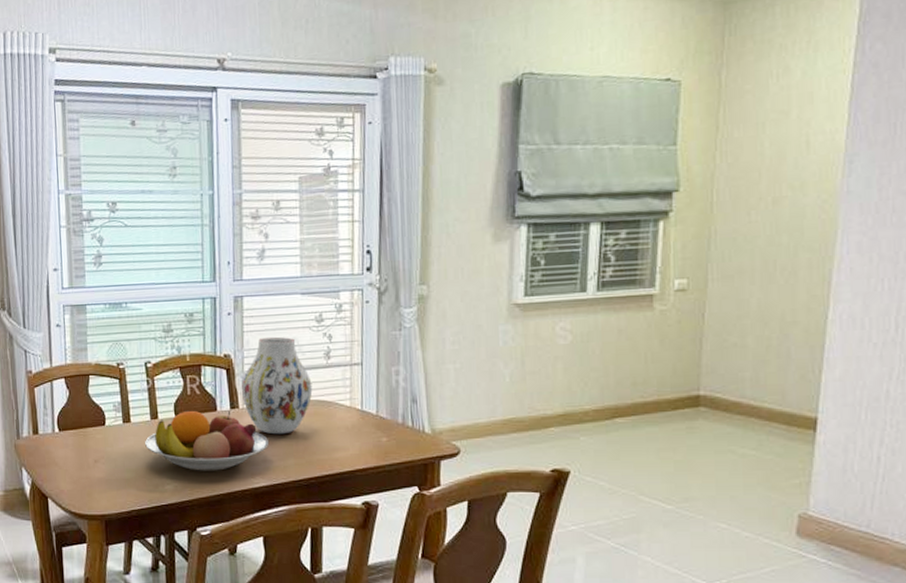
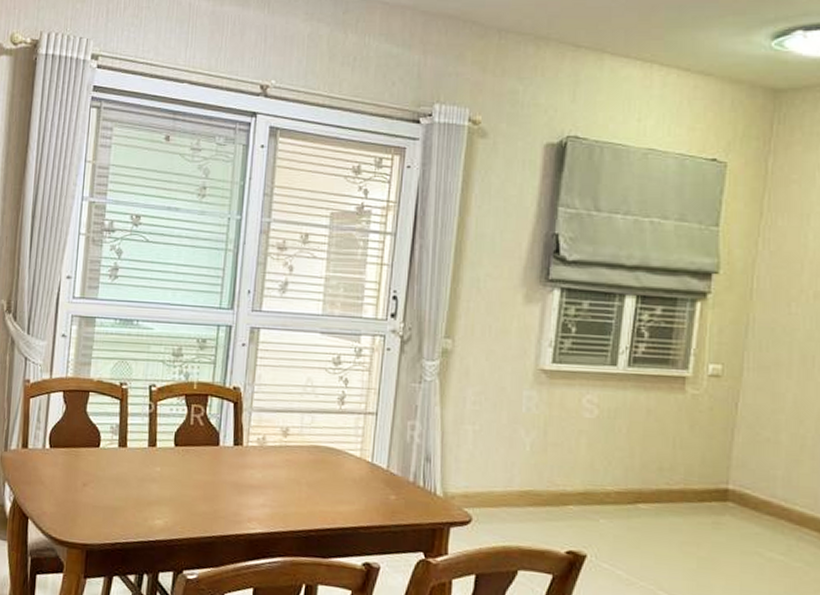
fruit bowl: present [145,410,270,471] -> none [139,441,271,511]
vase: present [242,336,313,435] -> none [248,373,323,479]

